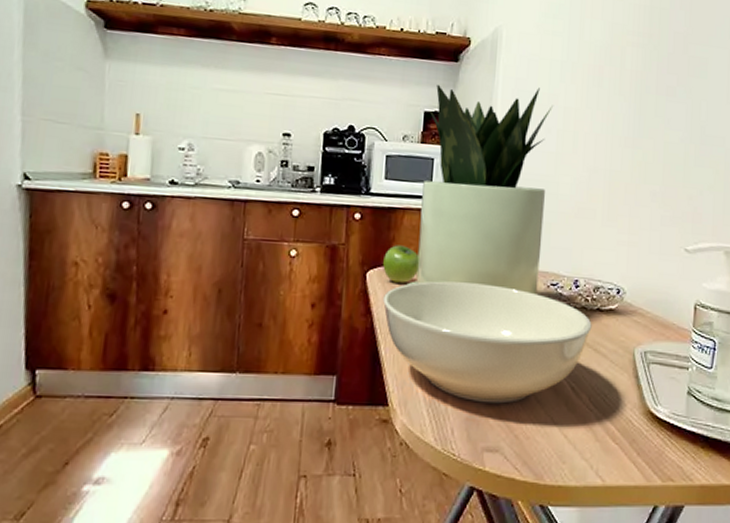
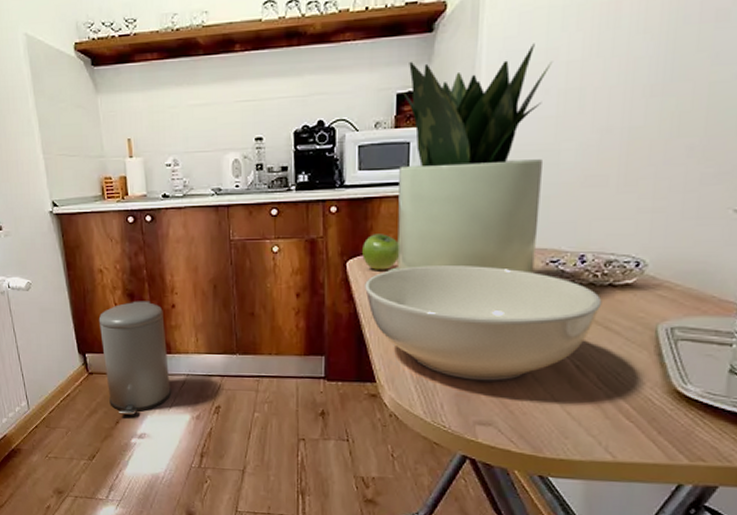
pedal bin: none [59,303,152,452] -> present [98,301,171,415]

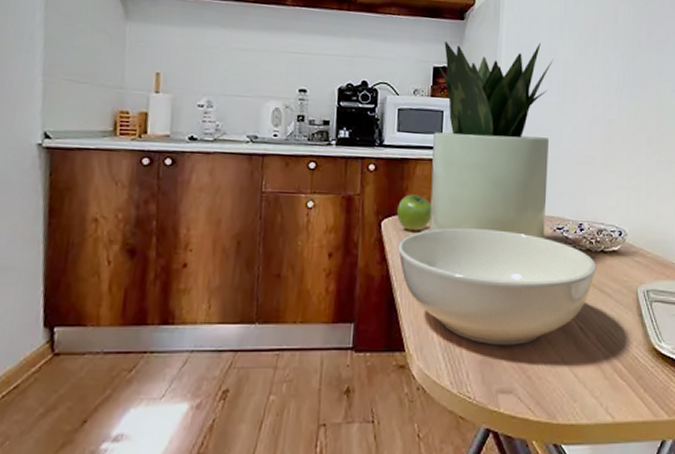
pedal bin: present [98,301,171,415] -> none [78,258,172,410]

